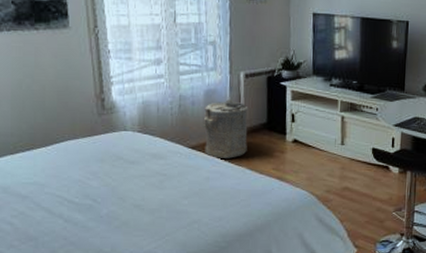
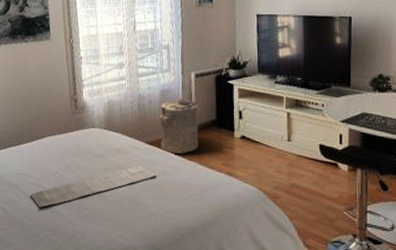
bath mat: none [46,171,200,220] -> present [30,165,157,207]

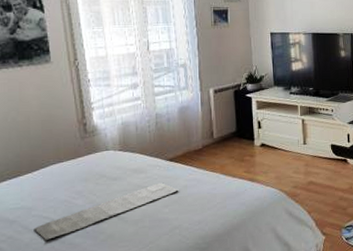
laundry hamper: present [159,98,199,154] -> none [178,114,220,167]

